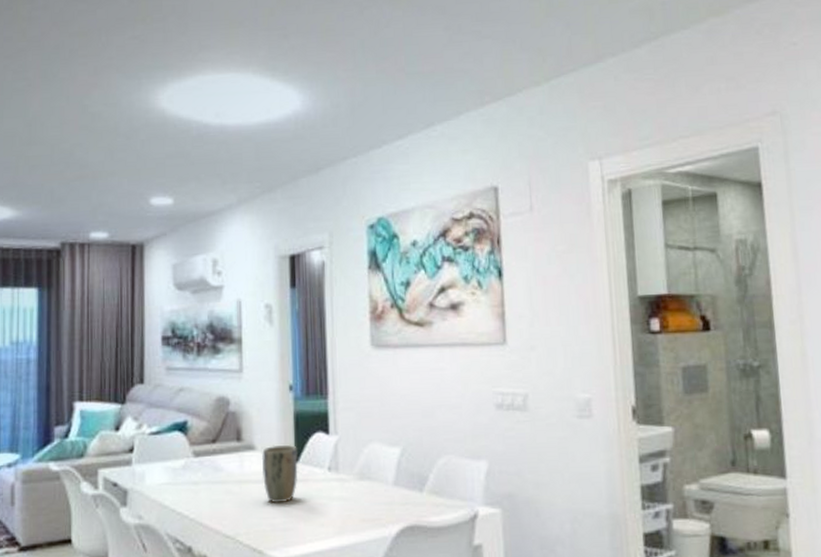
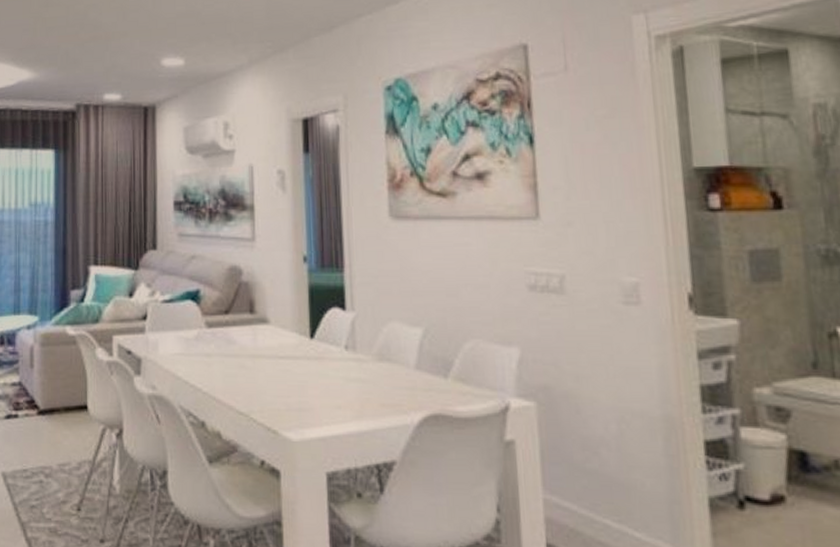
plant pot: present [262,444,298,504] -> none [276,319,313,382]

